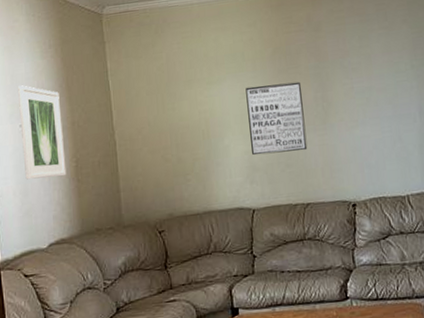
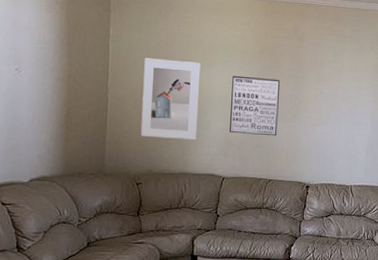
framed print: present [17,85,67,180] -> none [15,32,59,122]
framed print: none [148,80,217,177] -> present [140,58,201,141]

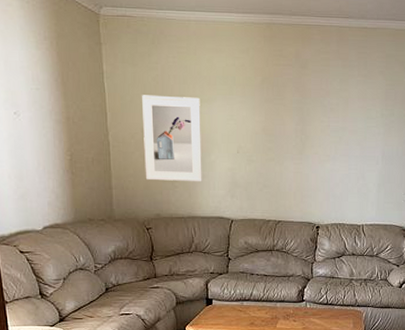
wall art: present [230,75,281,135] -> none [234,110,285,174]

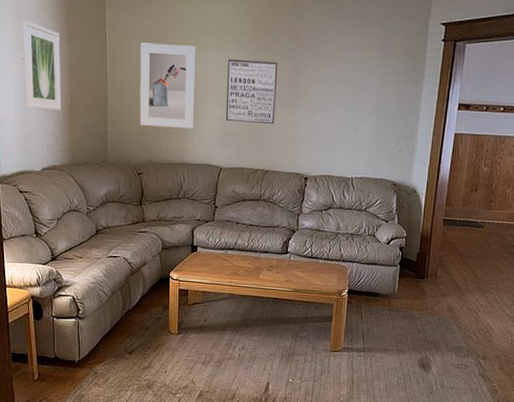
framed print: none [11,73,61,167] -> present [21,20,62,111]
wall art: none [234,110,285,174] -> present [226,59,278,124]

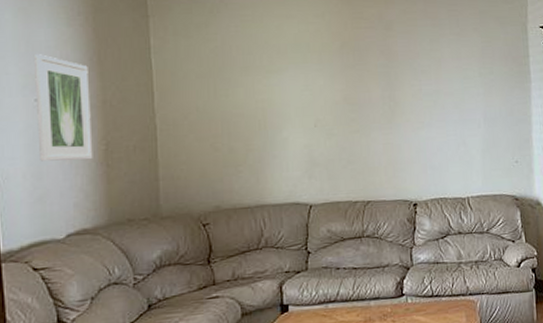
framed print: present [139,42,196,130] -> none [198,68,273,167]
wall art: present [226,59,278,124] -> none [309,78,372,150]

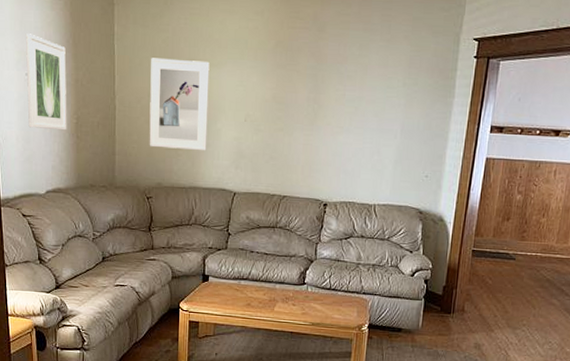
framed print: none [198,68,273,167] -> present [149,58,210,151]

